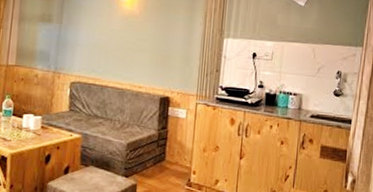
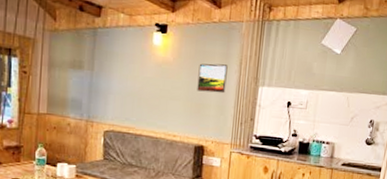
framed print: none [162,16,193,45] -> present [197,63,228,94]

